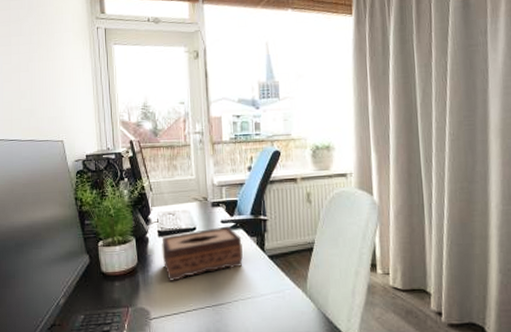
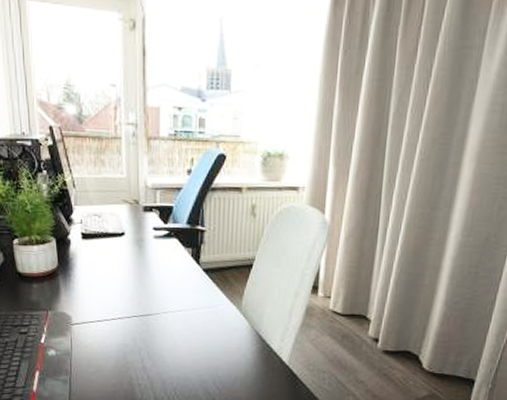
tissue box: present [162,226,243,281] -> none [85,234,175,288]

